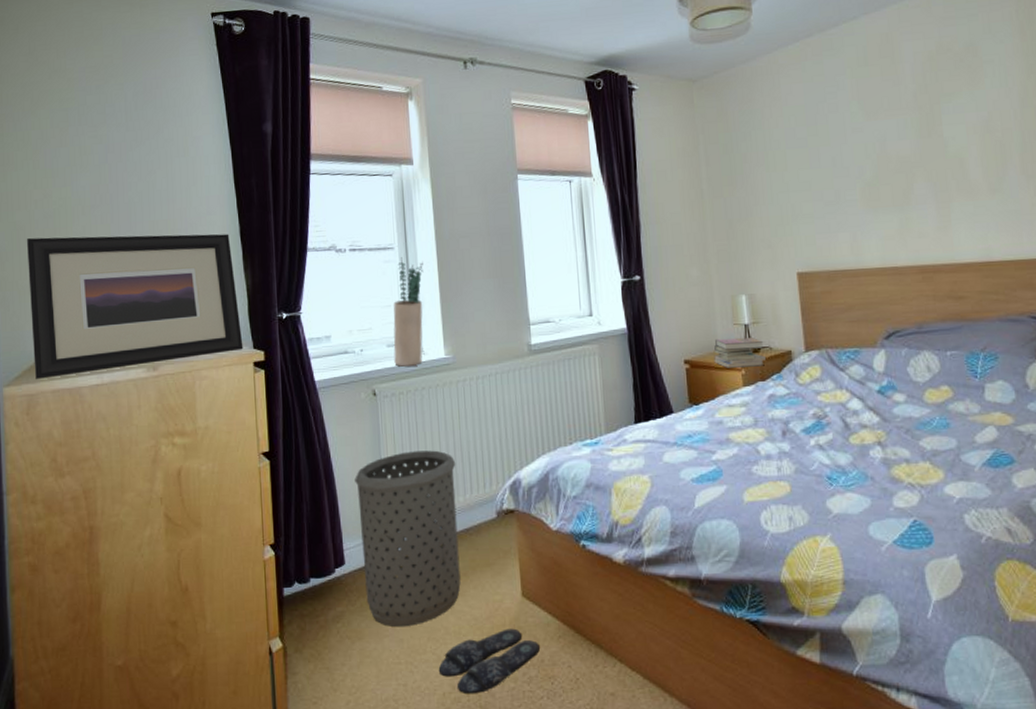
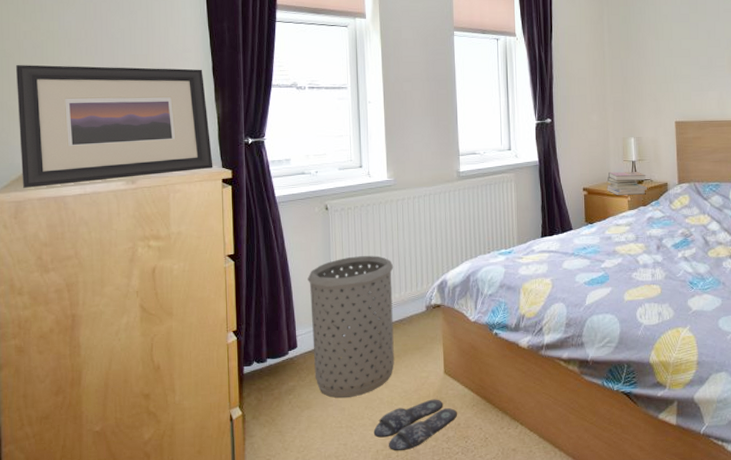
vase: present [393,257,424,367] -> none [344,96,372,186]

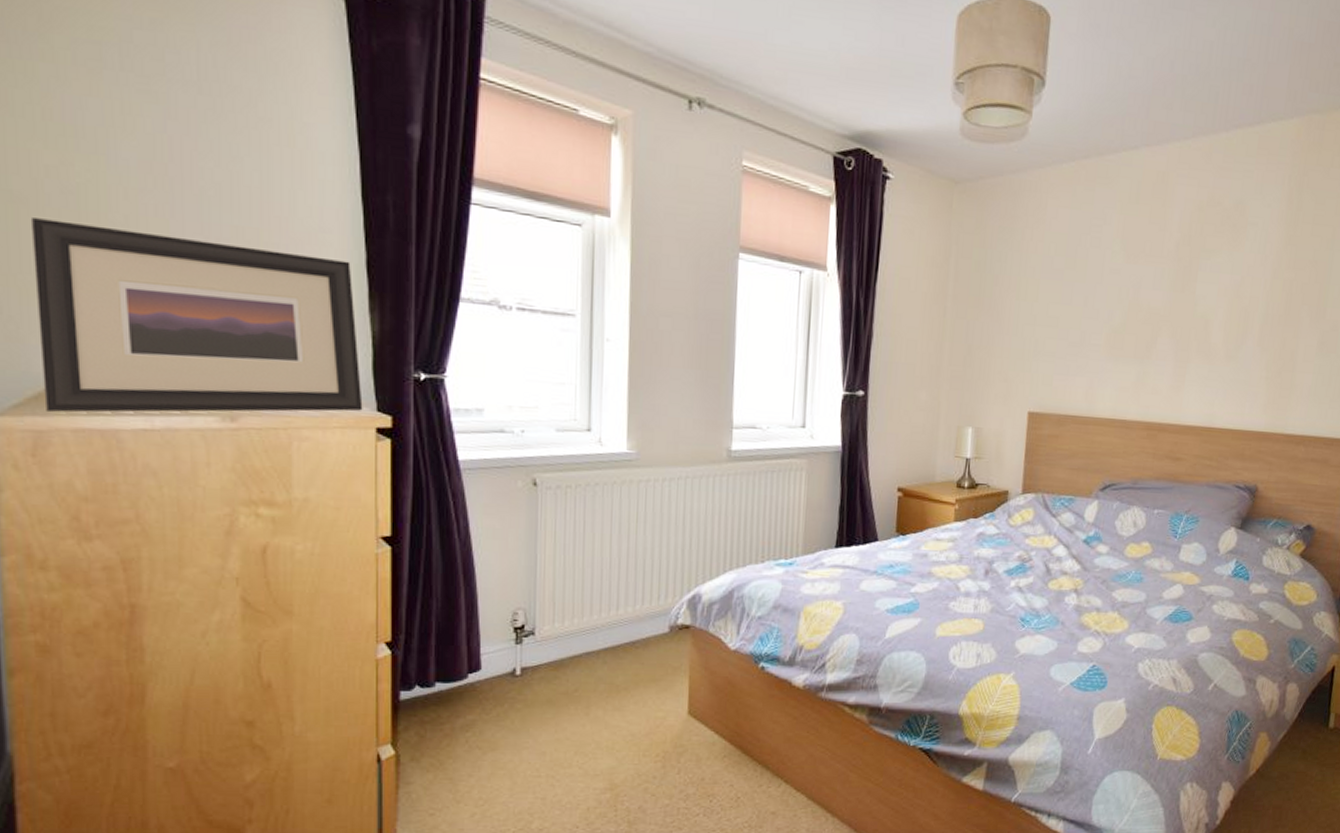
laundry basket: present [308,256,394,398] -> none [501,552,628,739]
slippers: present [373,399,457,450] -> none [584,746,701,809]
books: present [607,171,647,195] -> none [929,469,982,503]

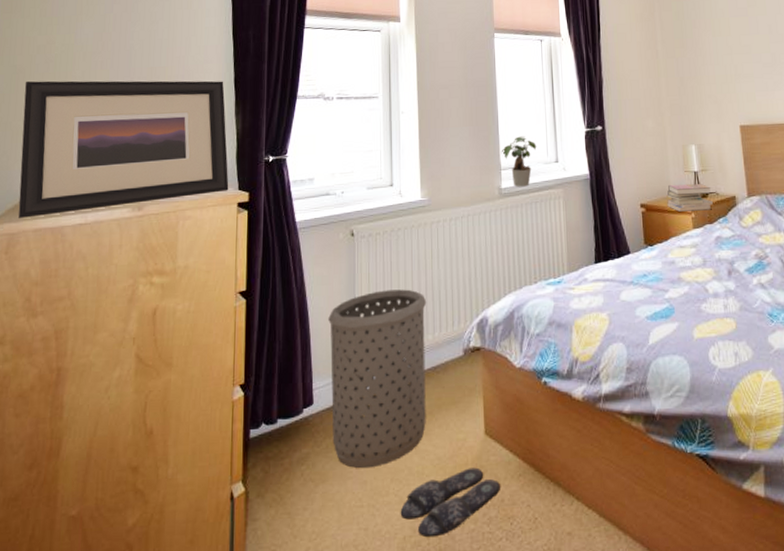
laundry basket: none [501,552,628,739] -> present [328,289,427,468]
slippers: none [584,746,701,809] -> present [400,467,500,536]
potted plant: none [734,390,781,452] -> present [501,136,537,187]
books: none [929,469,982,503] -> present [667,183,713,212]

